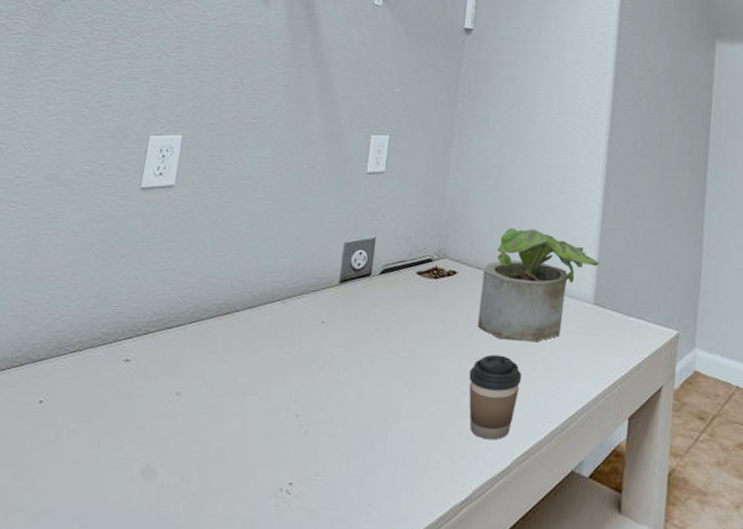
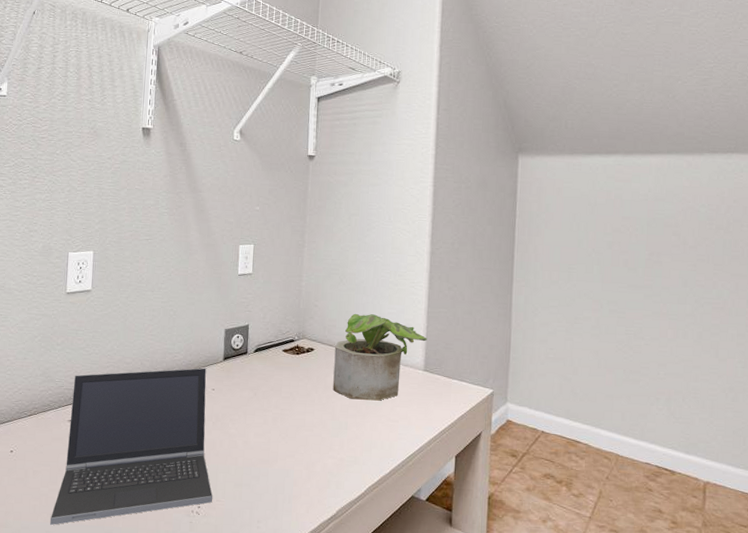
laptop computer: none [83,293,316,508] -> present [50,368,212,525]
coffee cup: present [469,354,522,440] -> none [328,411,370,474]

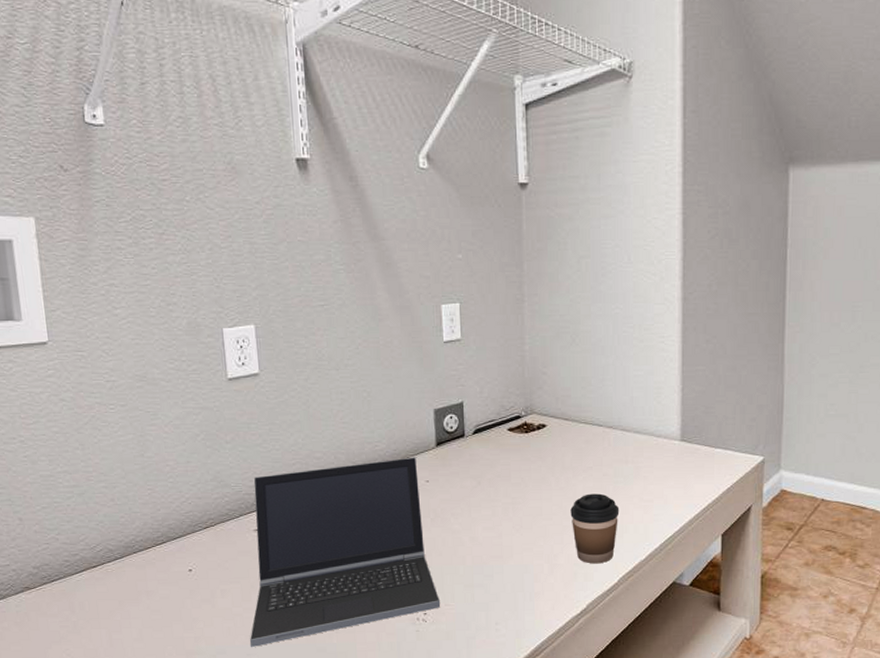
coffee cup: none [328,411,370,474] -> present [570,493,620,564]
potted plant: present [333,313,428,401] -> none [571,379,683,480]

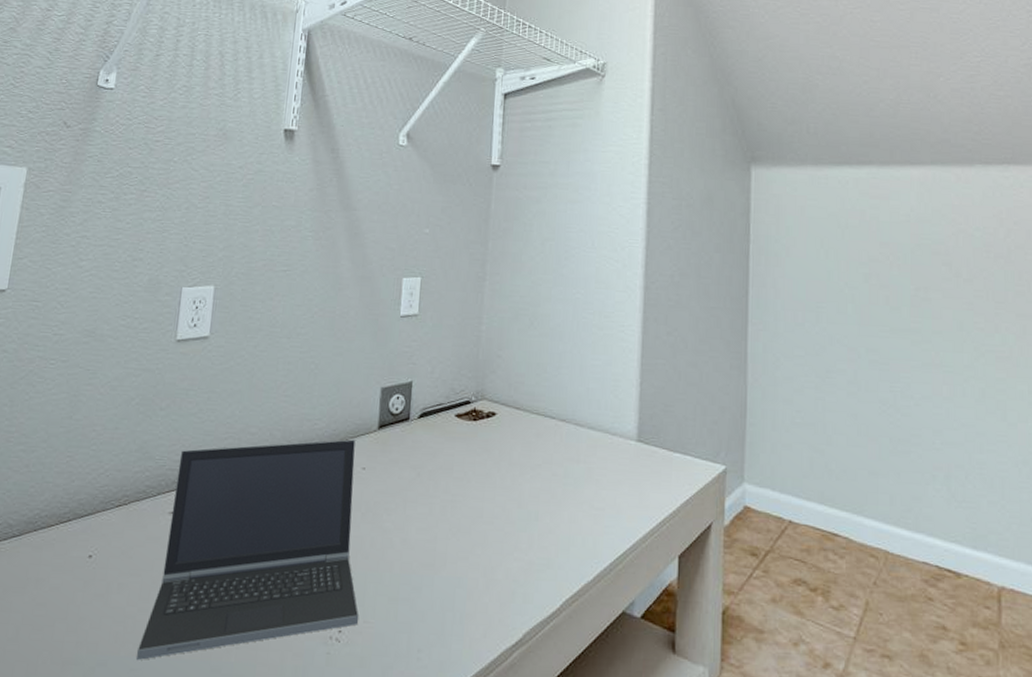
coffee cup: present [570,493,620,564] -> none [513,495,568,583]

